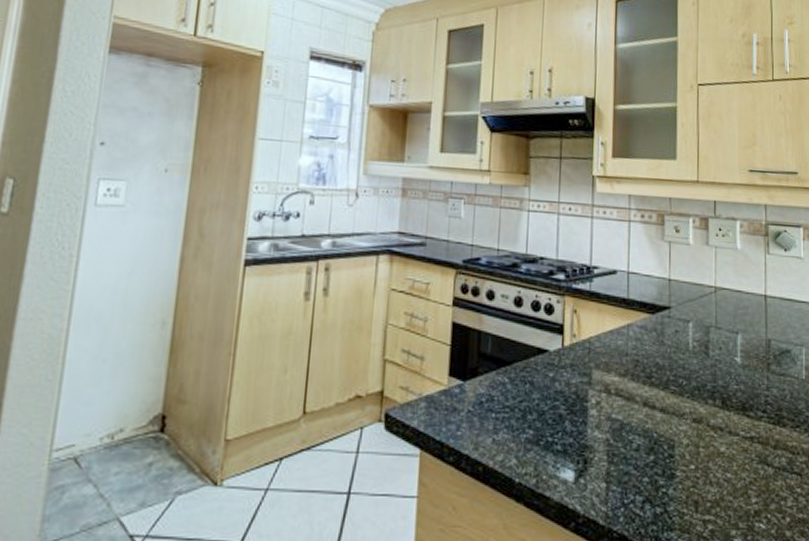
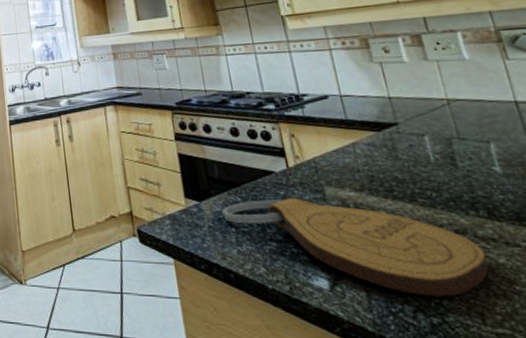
cutting board: none [486,381,712,487] -> present [222,198,489,297]

